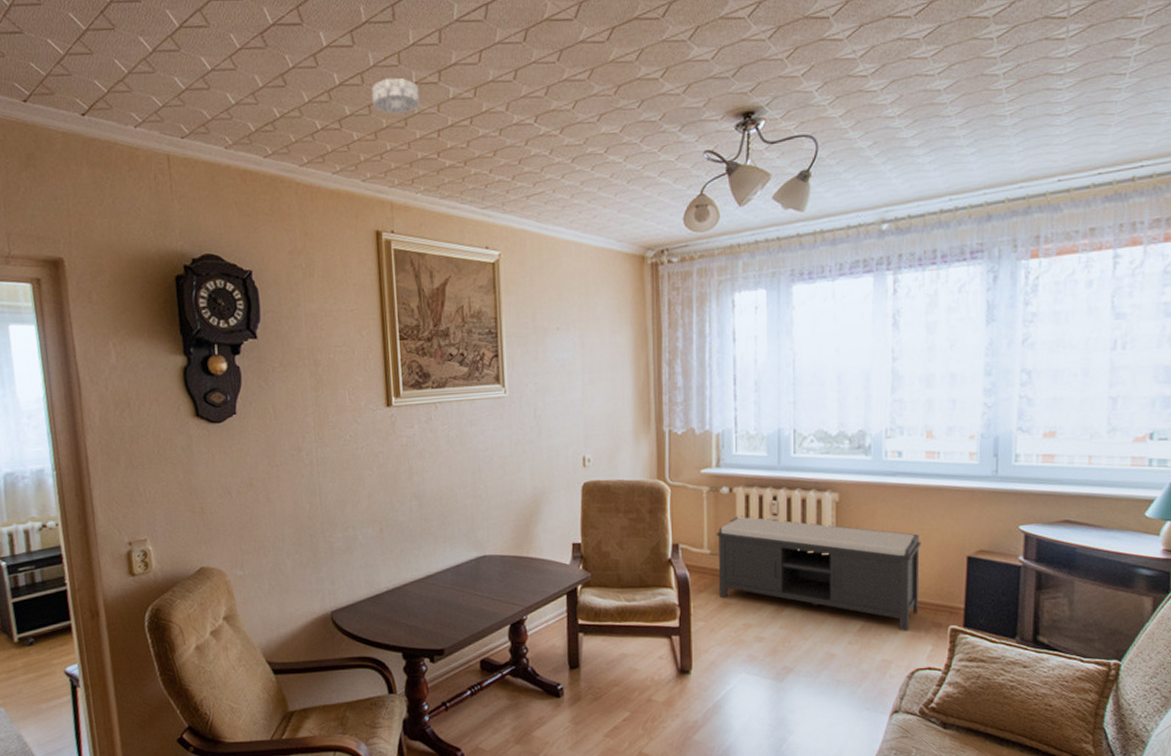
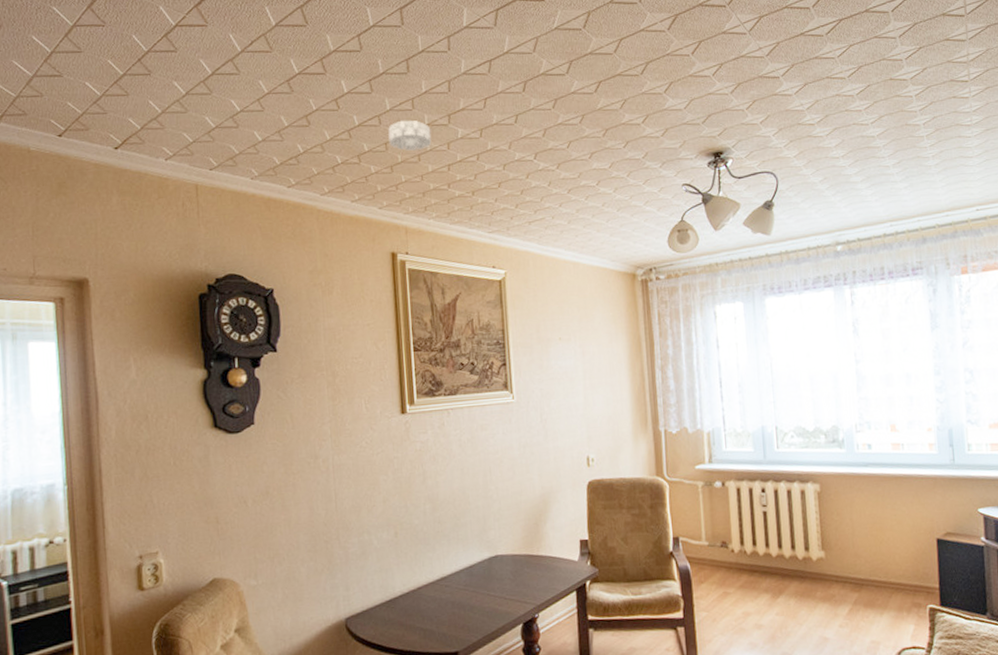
bench: present [716,515,922,632] -> none [712,508,900,613]

